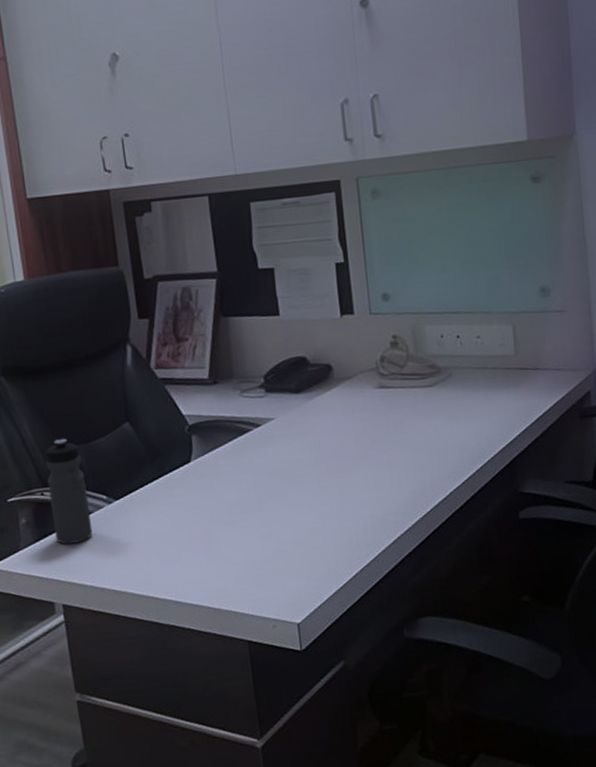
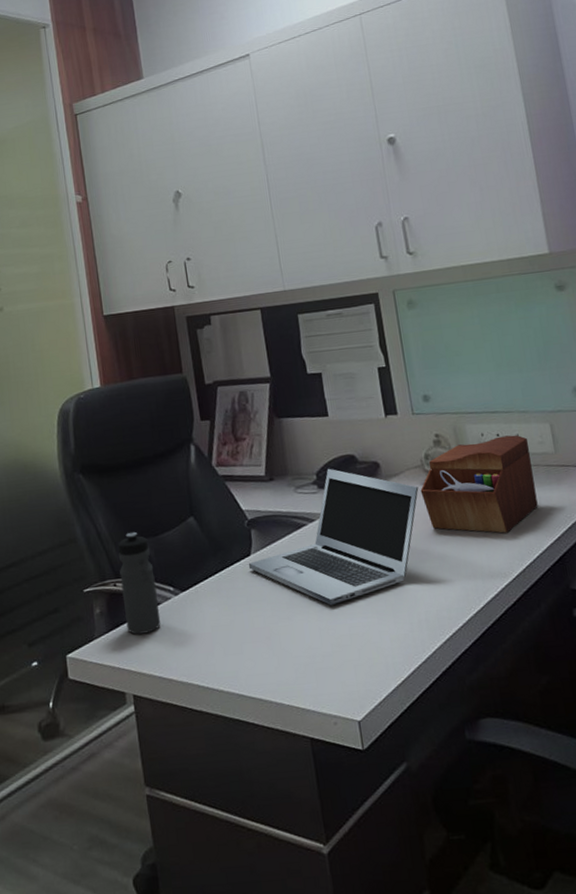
laptop: none [188,371,372,512] -> present [248,468,419,606]
sewing box: none [373,336,493,438] -> present [420,435,538,533]

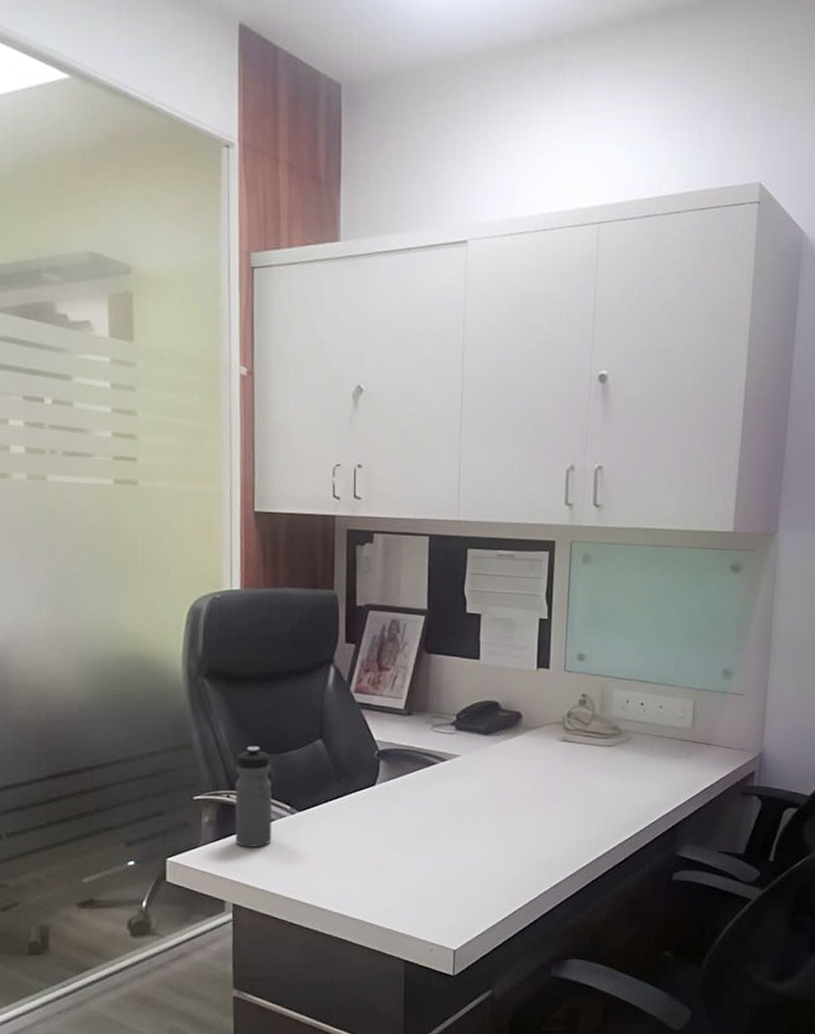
laptop: present [248,468,419,606] -> none [371,711,555,843]
sewing box: present [420,435,538,533] -> none [556,705,669,797]

